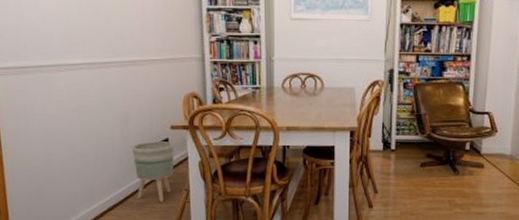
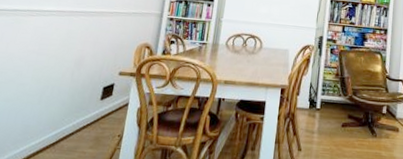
planter: present [131,141,174,203] -> none [69,85,118,148]

